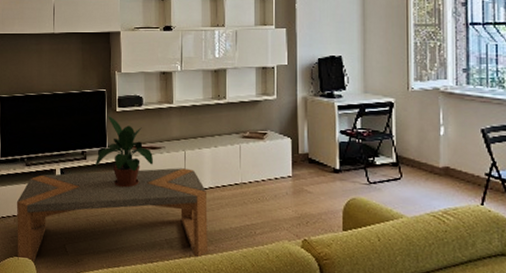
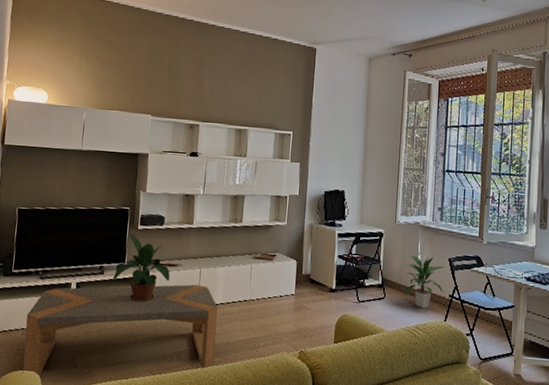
indoor plant: none [425,128,478,190] -> present [404,256,446,309]

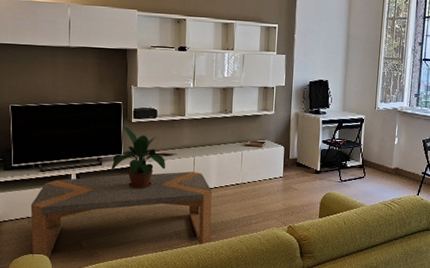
indoor plant: present [404,256,446,309] -> none [382,139,420,185]

